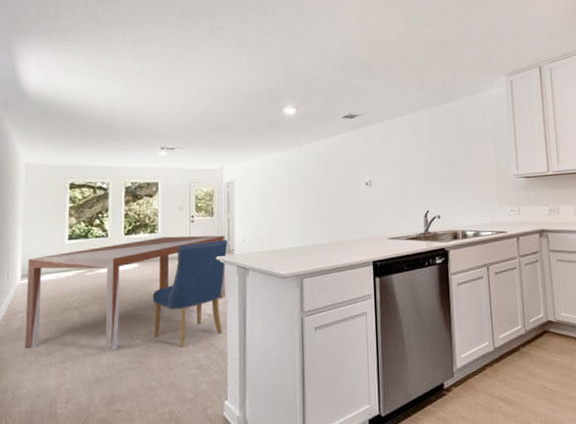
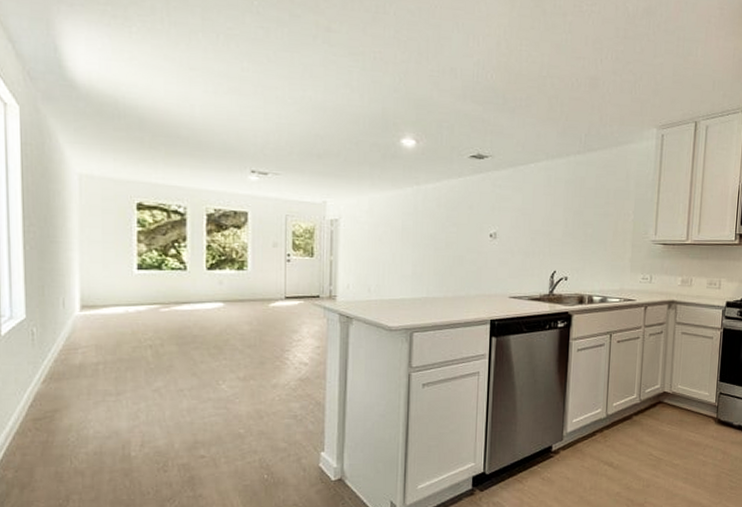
table: present [25,235,226,353] -> none [87,275,327,397]
chair: present [152,240,228,347] -> none [240,284,330,396]

